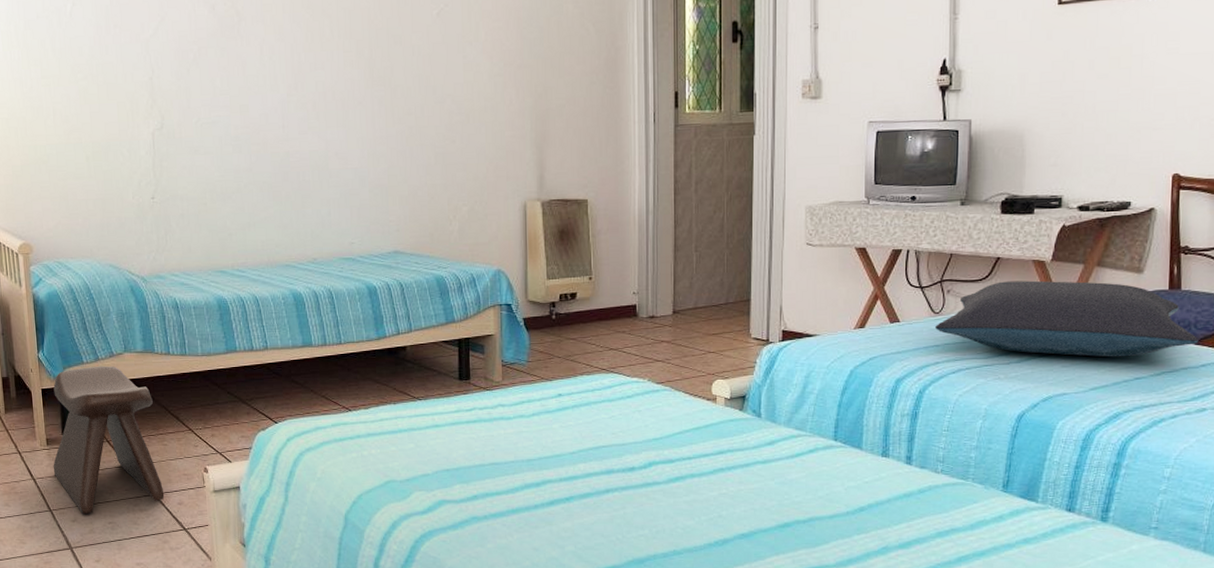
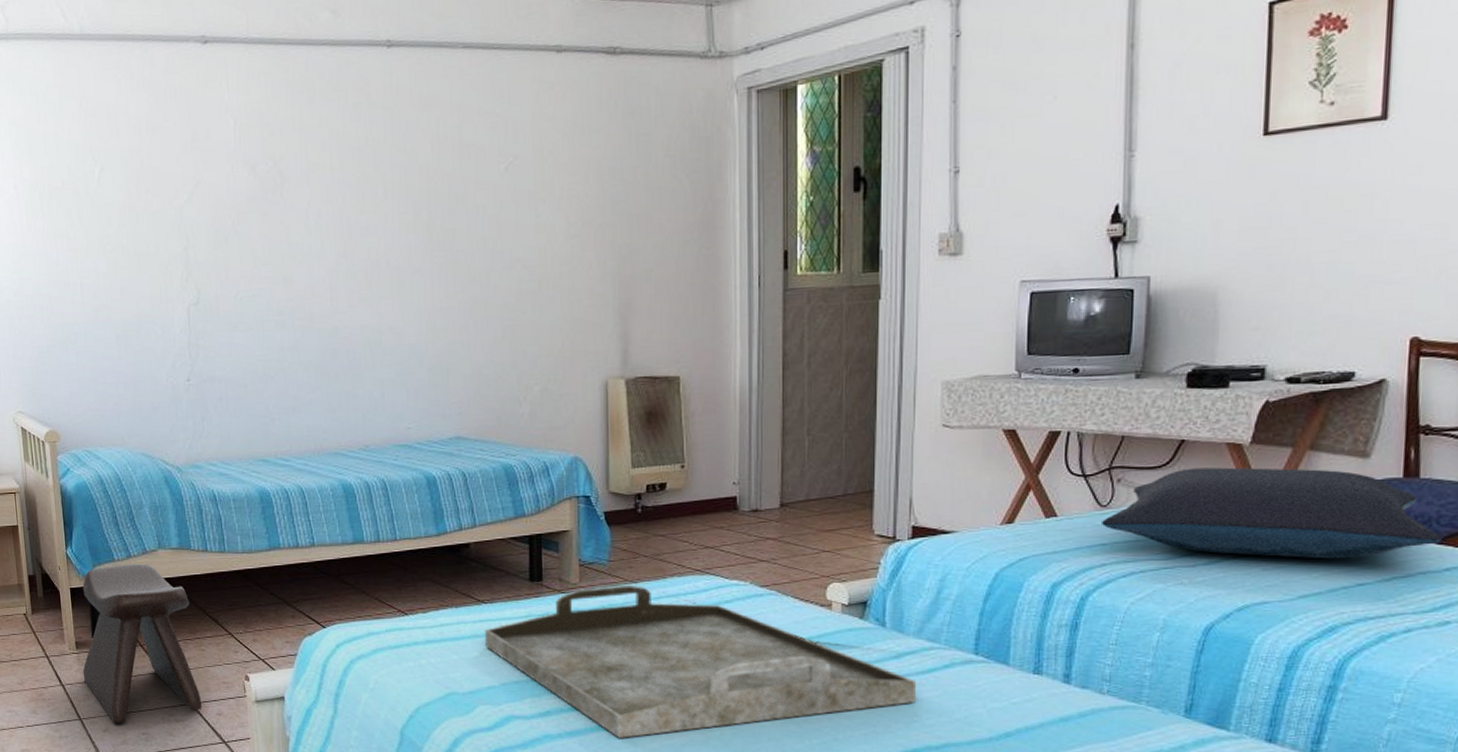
serving tray: none [419,382,787,518] -> present [484,584,917,738]

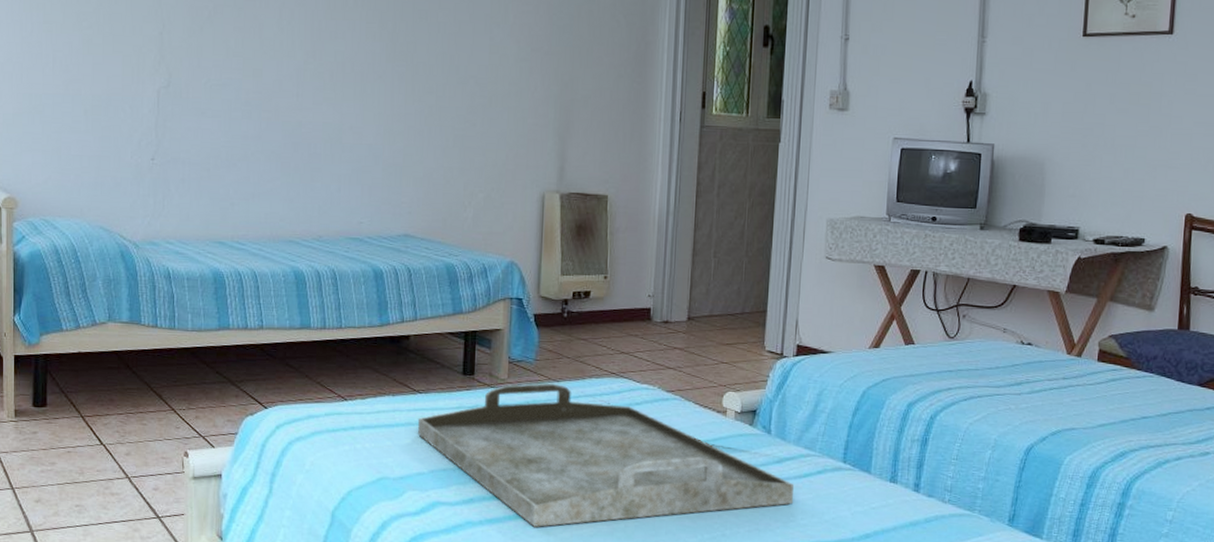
stool: present [82,563,202,724] -> none [19,334,139,495]
pillow: present [1102,467,1442,559] -> none [949,310,1205,395]

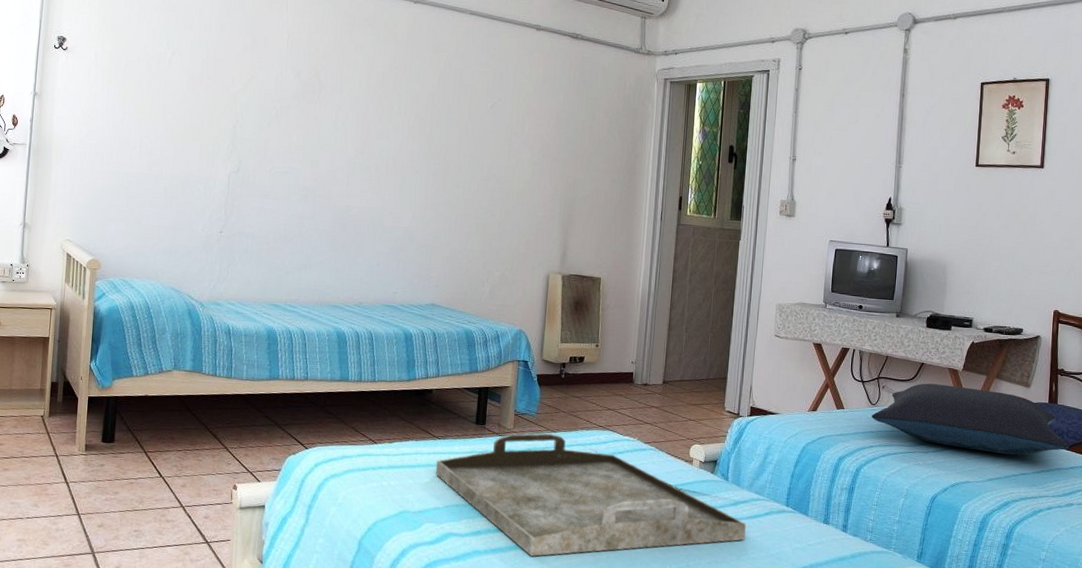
pillow: none [949,310,1205,395] -> present [872,383,1069,455]

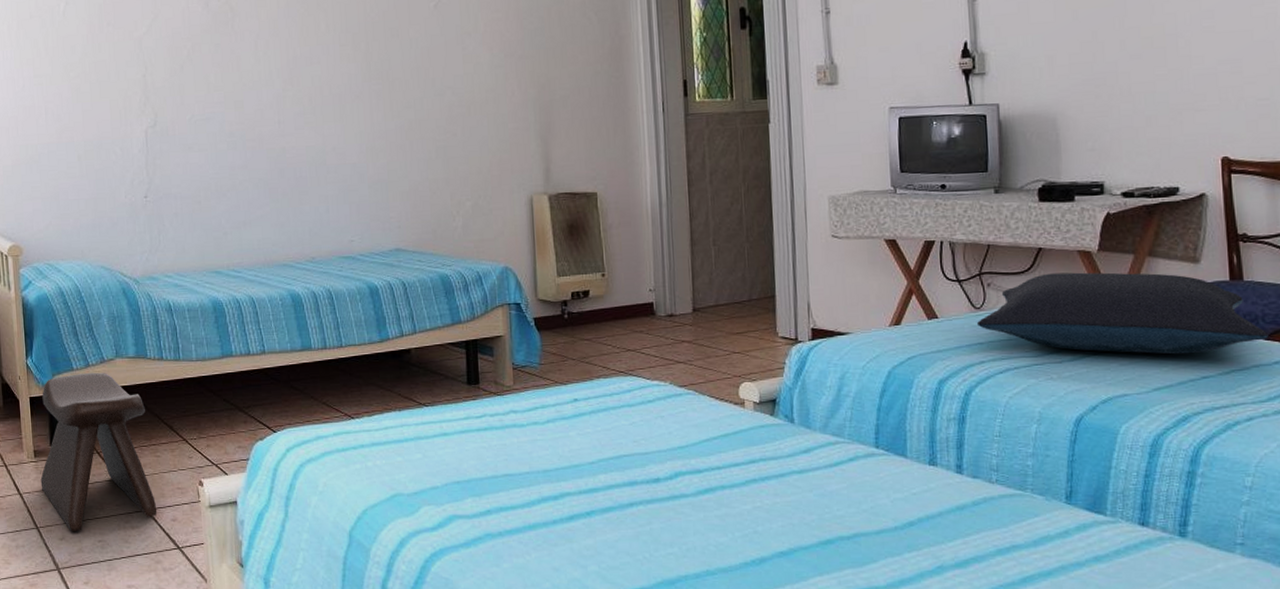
stool: none [87,380,194,521] -> present [40,372,157,532]
serving tray: present [435,433,747,557] -> none [426,386,827,535]

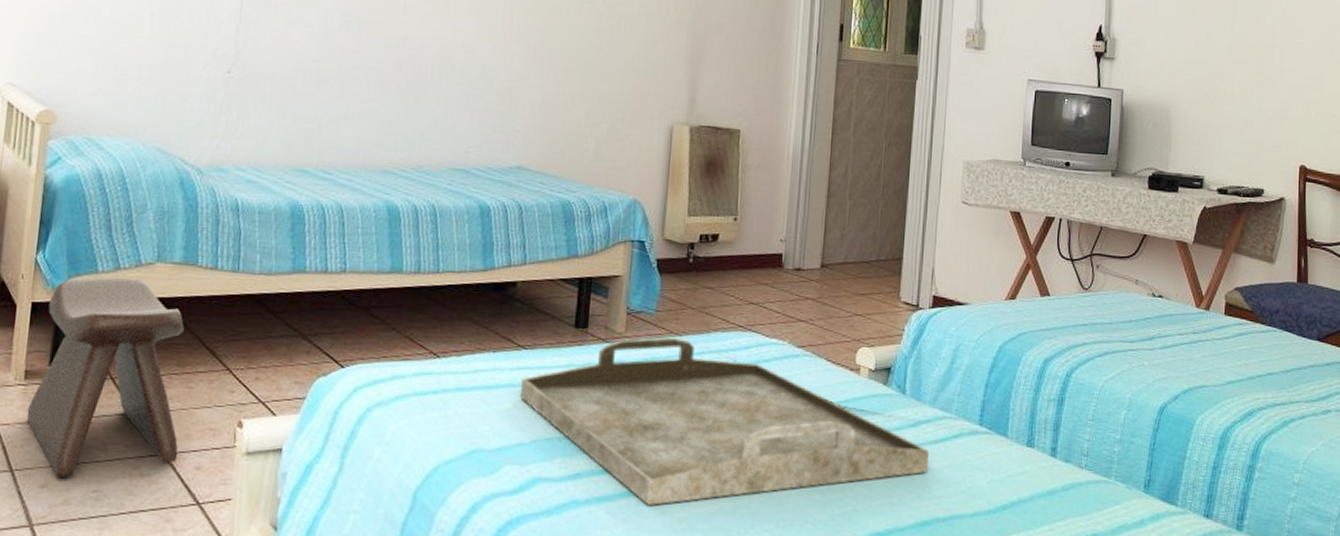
serving tray: none [426,386,827,535] -> present [519,337,930,506]
pillow: present [977,272,1269,355] -> none [1084,260,1324,350]

